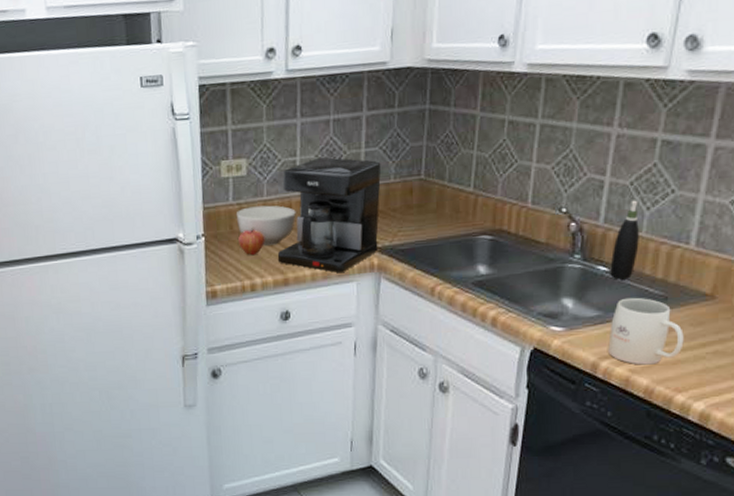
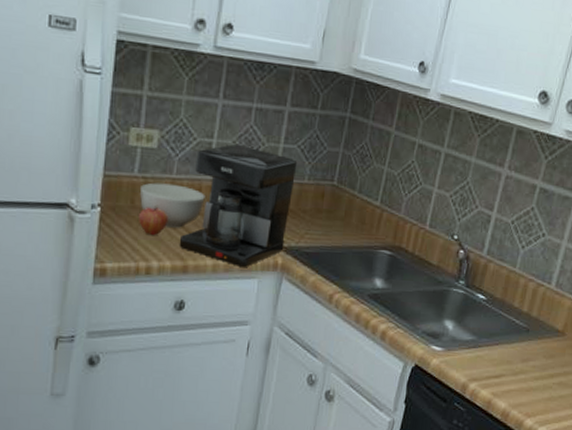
mug: present [608,297,684,365] -> none [477,326,538,390]
soap dispenser: present [610,200,639,280] -> none [486,237,516,309]

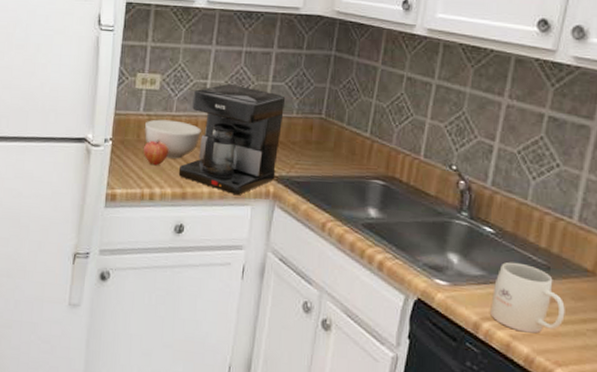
mug: none [477,326,538,390] -> present [490,261,565,333]

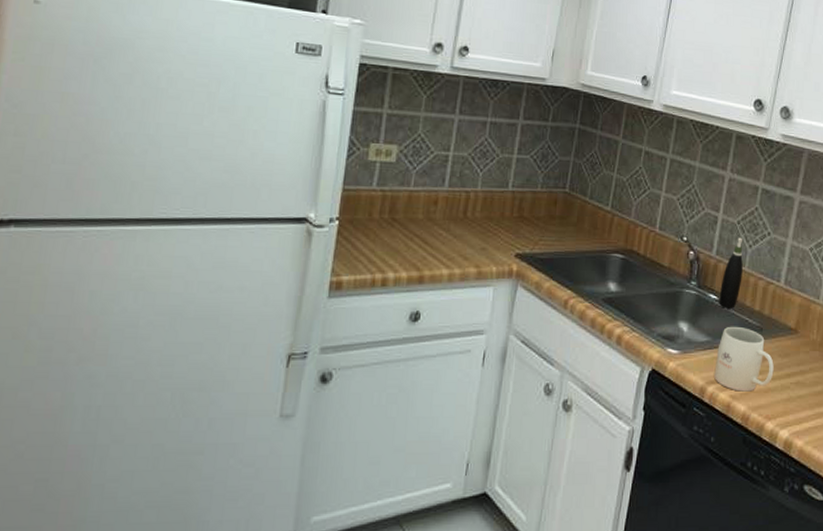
fruit: present [143,138,169,166] -> none [375,216,406,248]
bowl: present [145,119,201,159] -> none [378,195,442,239]
coffee maker: present [178,84,286,195] -> none [415,157,531,275]
soap dispenser: none [495,168,525,244] -> present [719,237,743,309]

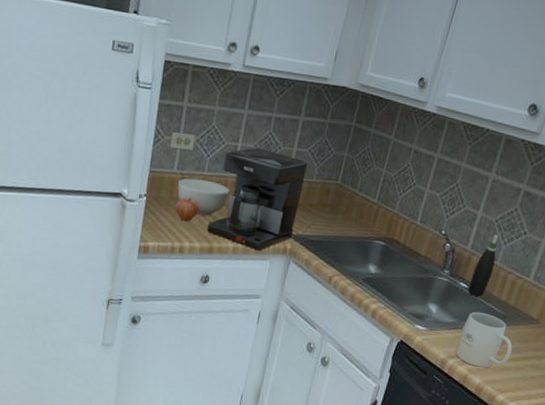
fruit: none [375,216,406,248] -> present [175,196,200,222]
bowl: none [378,195,442,239] -> present [177,178,230,216]
coffee maker: none [415,157,531,275] -> present [206,148,308,250]

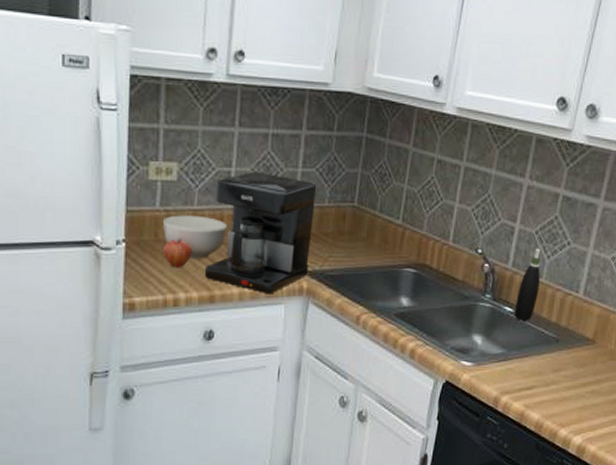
mug: present [455,311,513,368] -> none [508,338,570,401]

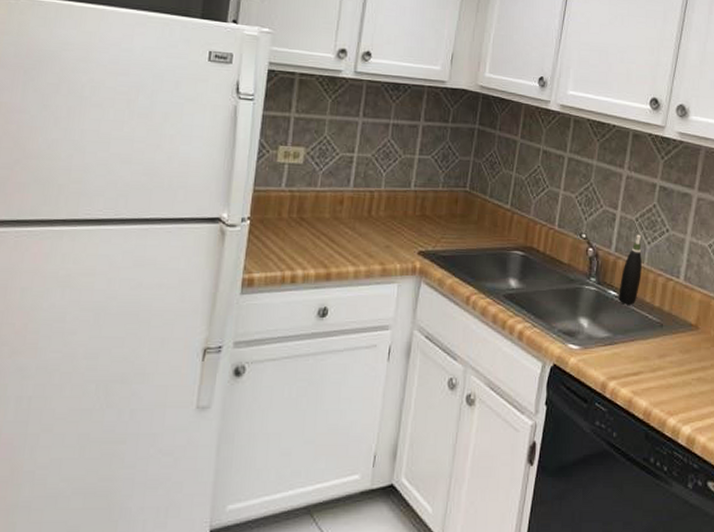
fruit: present [162,237,193,268] -> none [284,216,313,246]
bowl: present [163,215,227,259] -> none [287,195,347,237]
coffee maker: present [204,172,317,293] -> none [322,158,432,272]

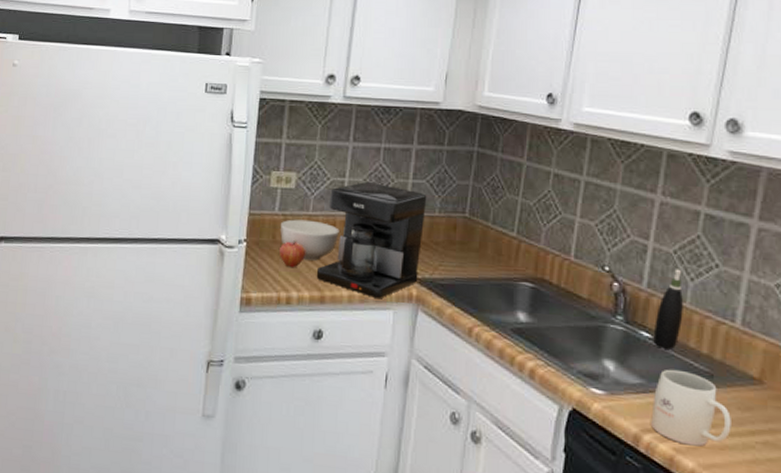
fruit: none [284,216,313,246] -> present [278,239,306,268]
bowl: none [287,195,347,237] -> present [280,219,339,261]
coffee maker: none [322,158,432,272] -> present [316,182,427,298]
mug: none [615,322,675,387] -> present [651,369,731,447]

